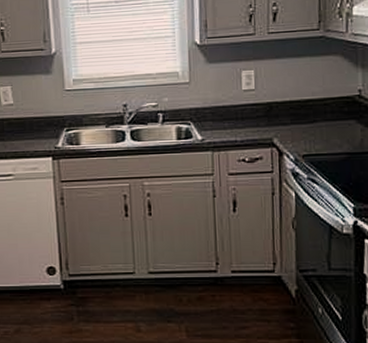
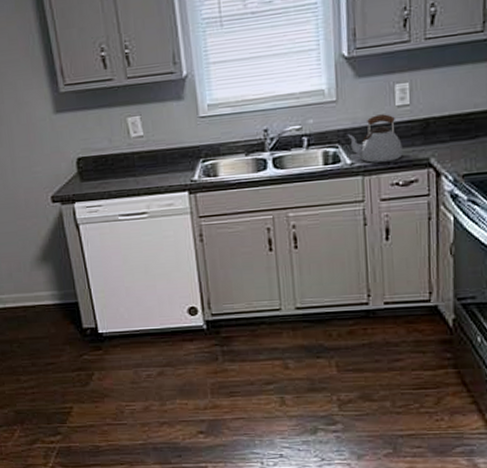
kettle: none [198,97,249,140] -> present [347,114,403,163]

